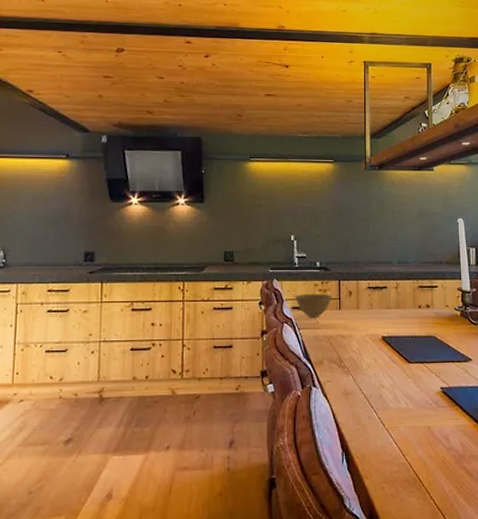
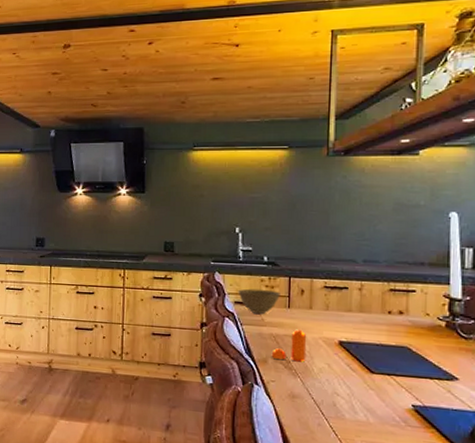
pepper shaker: none [326,329,356,360] -> present [271,329,307,362]

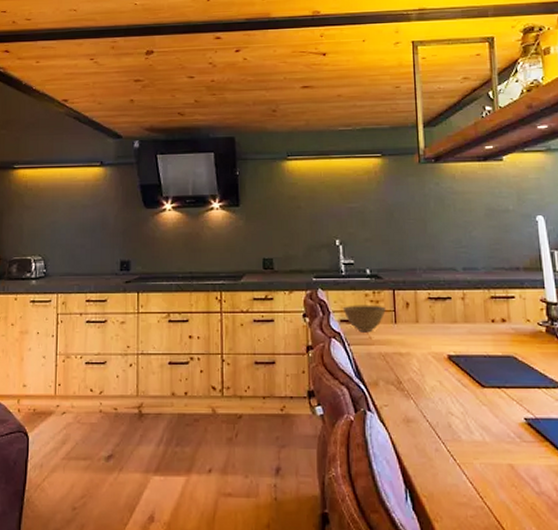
pepper shaker: present [271,329,307,362] -> none [382,346,417,382]

